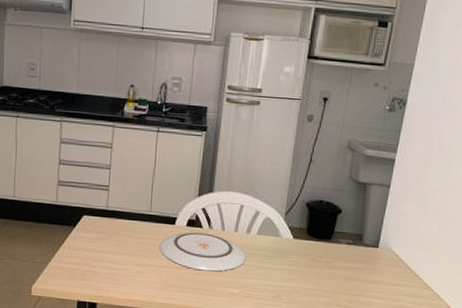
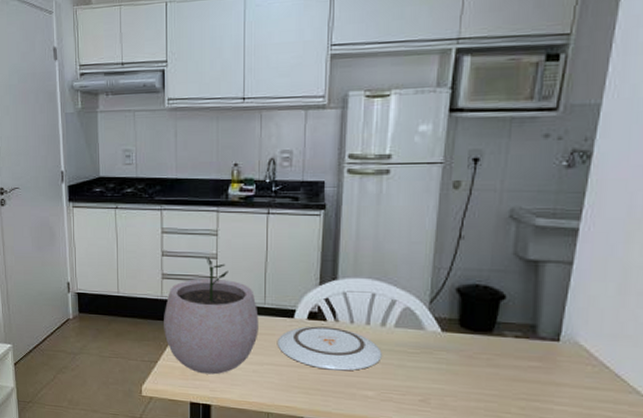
plant pot: none [56,166,145,275] -> present [164,256,259,375]

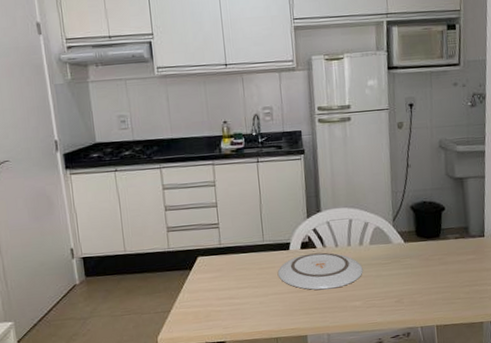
plant pot: present [164,256,259,375] -> none [172,206,261,314]

